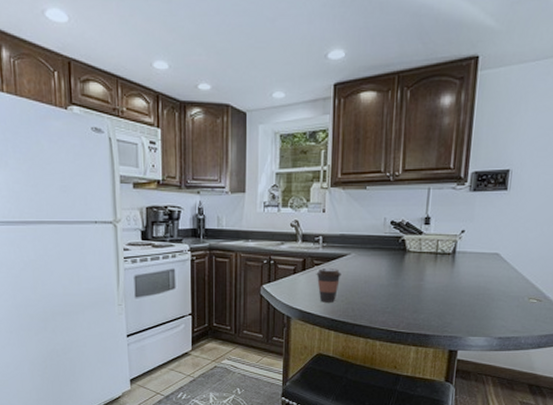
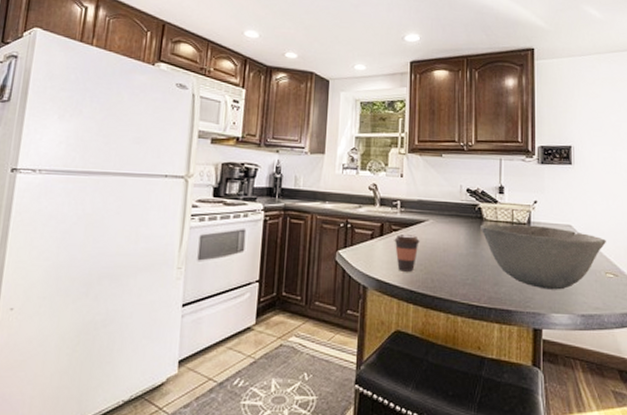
bowl: none [403,255,534,316] -> present [480,224,606,290]

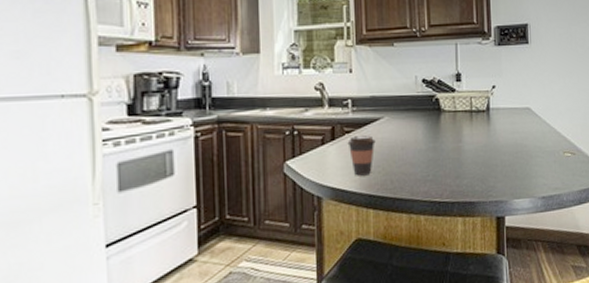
bowl: present [480,224,606,290] -> none [439,111,564,177]

